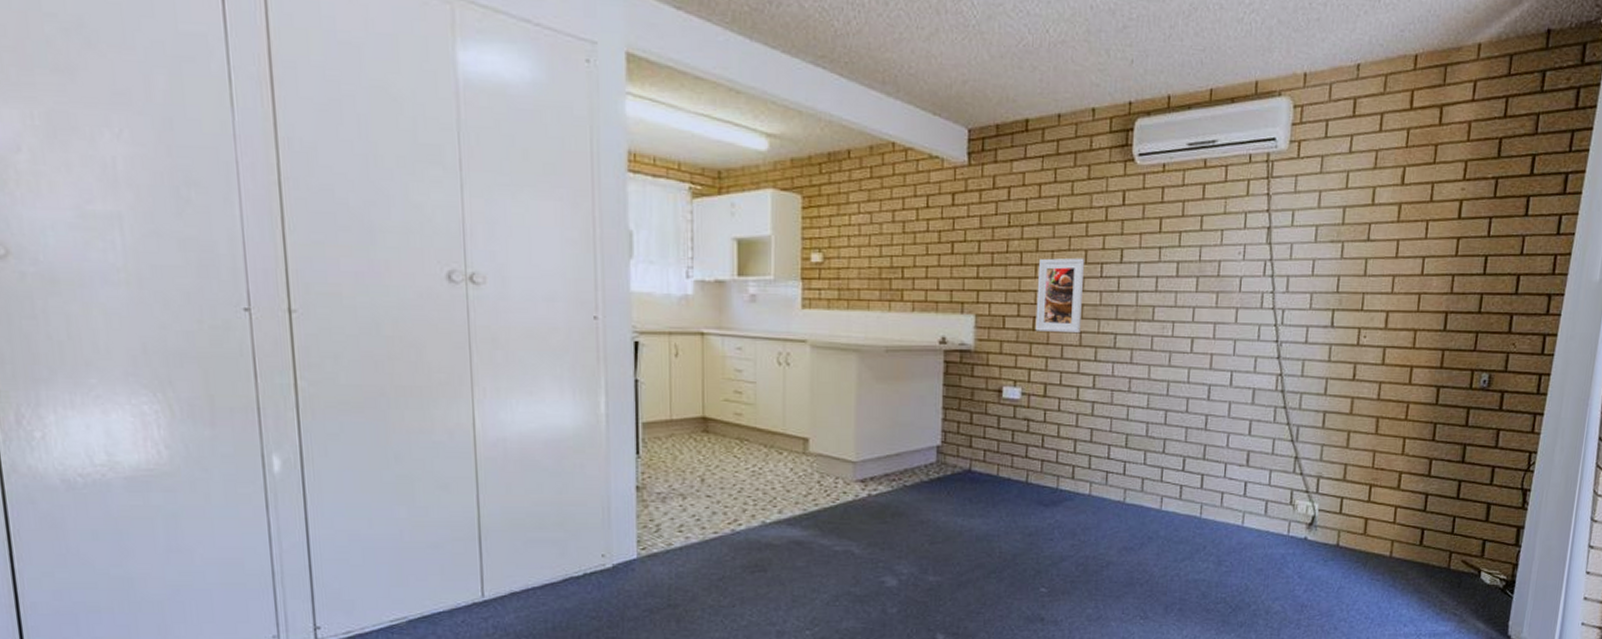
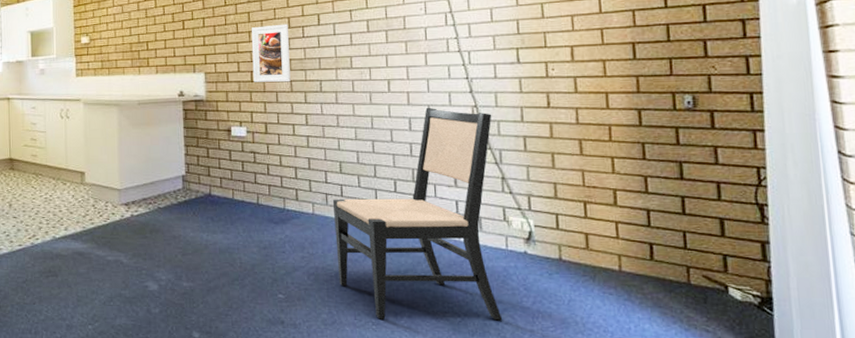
chair: none [1110,373,1296,613] -> present [332,107,503,321]

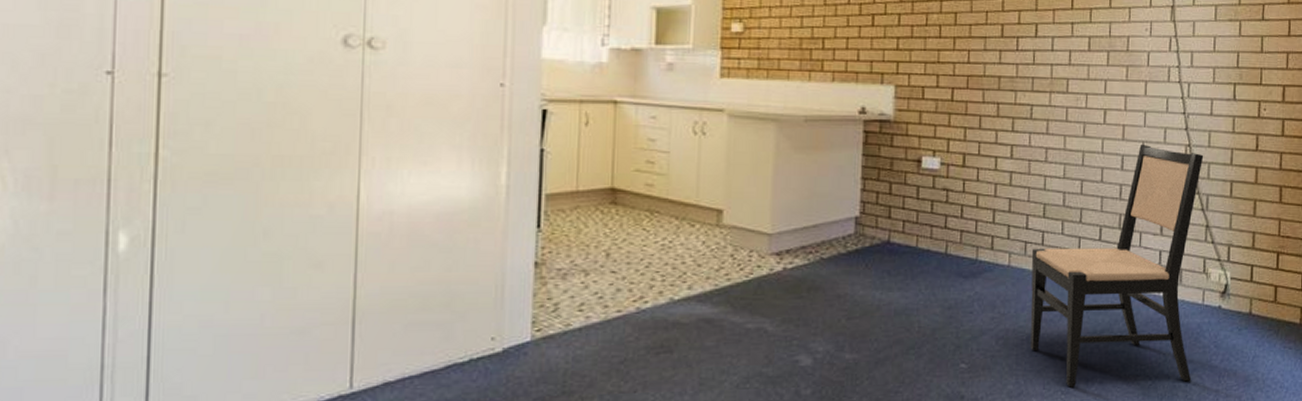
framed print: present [251,24,291,83] -> none [954,31,1002,105]

